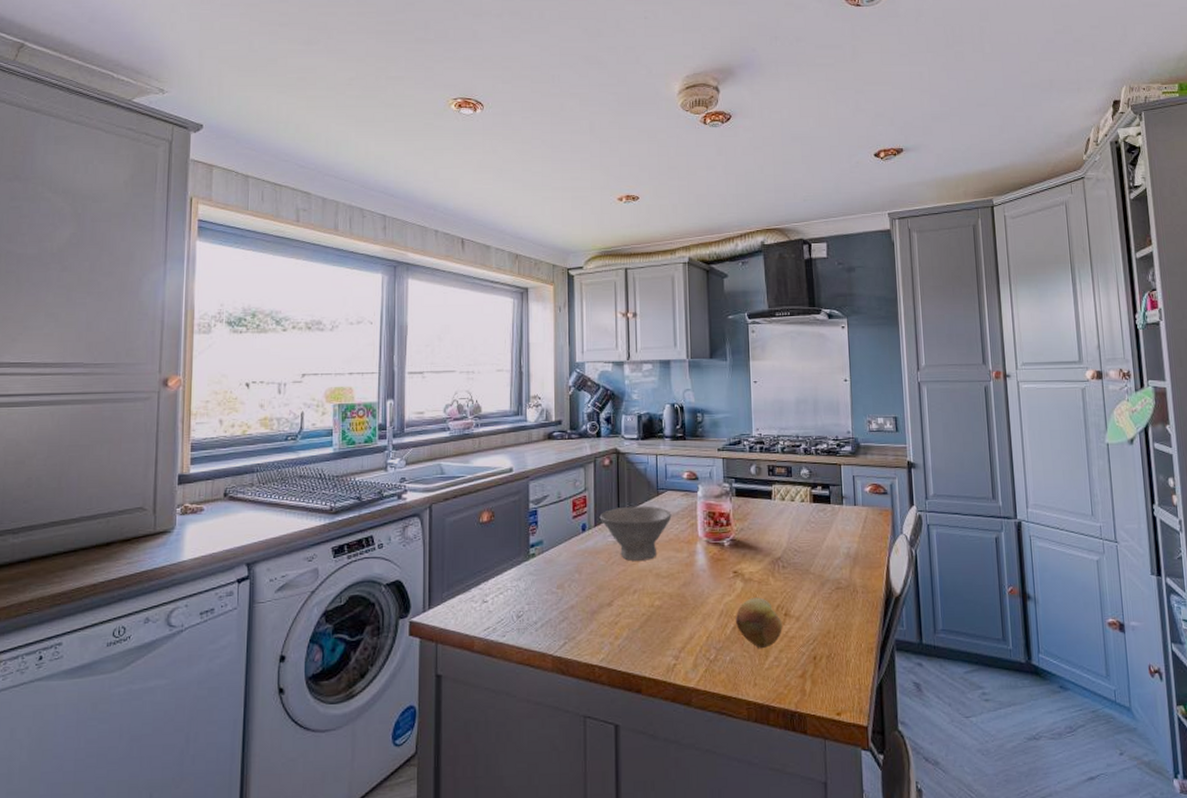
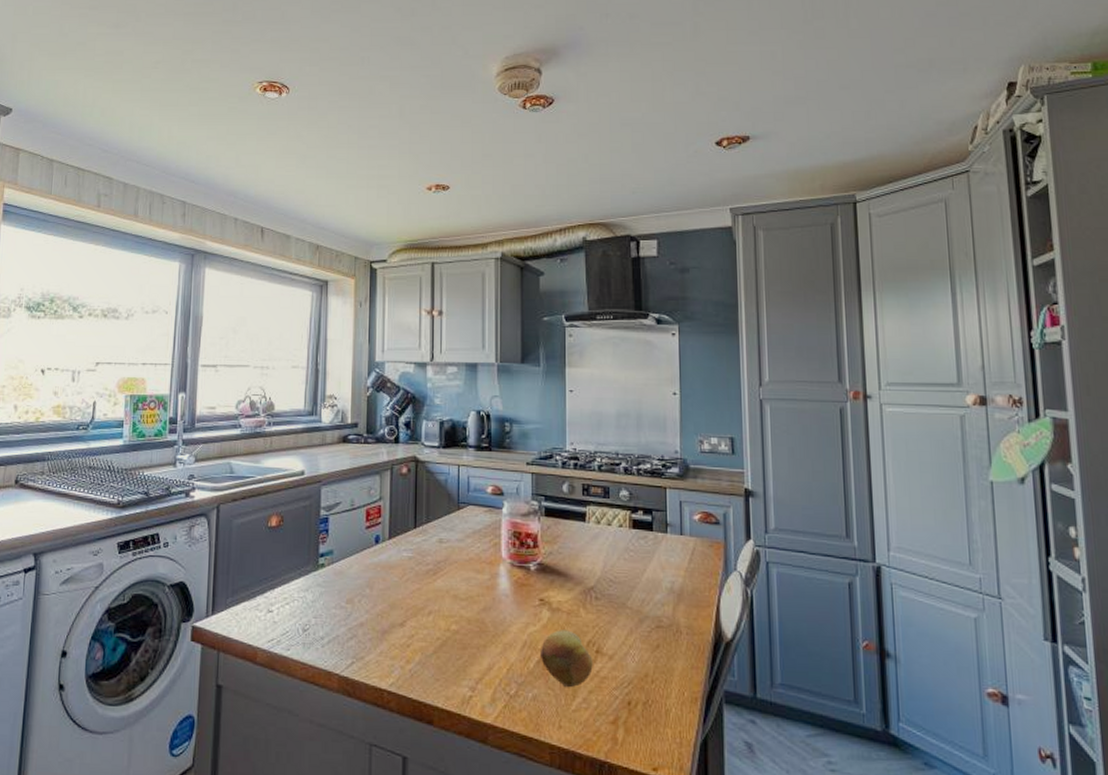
bowl: present [599,506,672,561] -> none [394,519,473,580]

